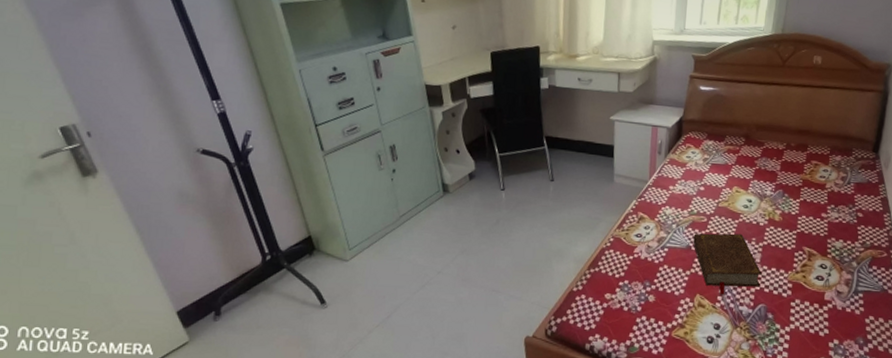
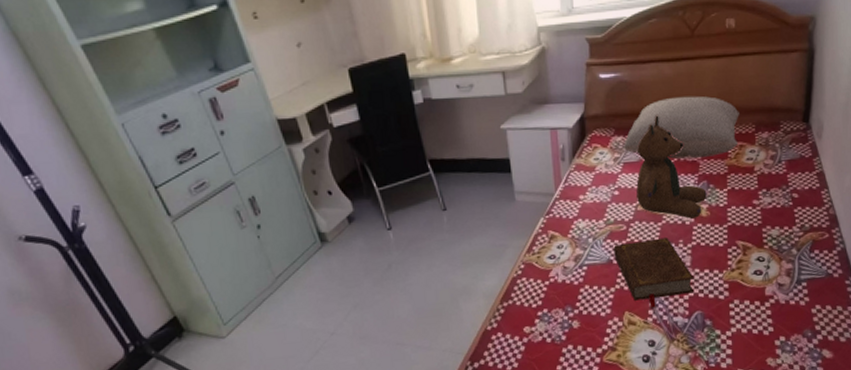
pillow: none [712,114,817,170] -> present [622,96,739,159]
teddy bear: none [719,127,782,221] -> present [636,115,707,219]

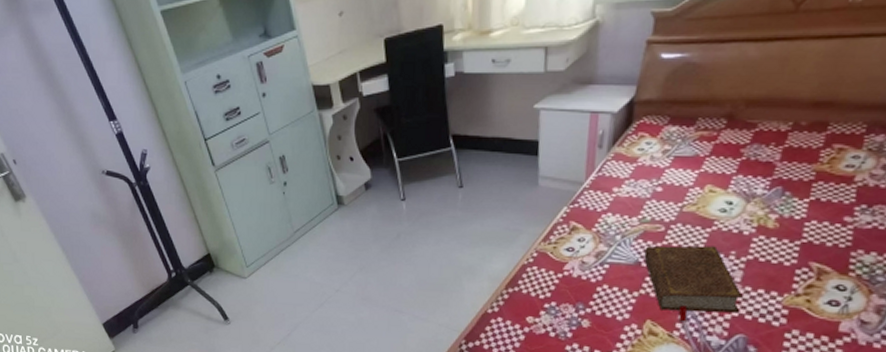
pillow: present [622,96,739,159] -> none [676,84,846,160]
teddy bear: present [636,115,707,219] -> none [684,104,780,229]

